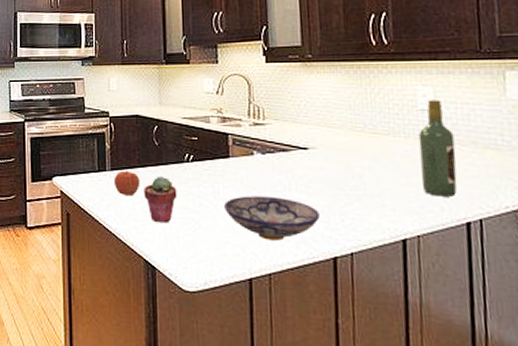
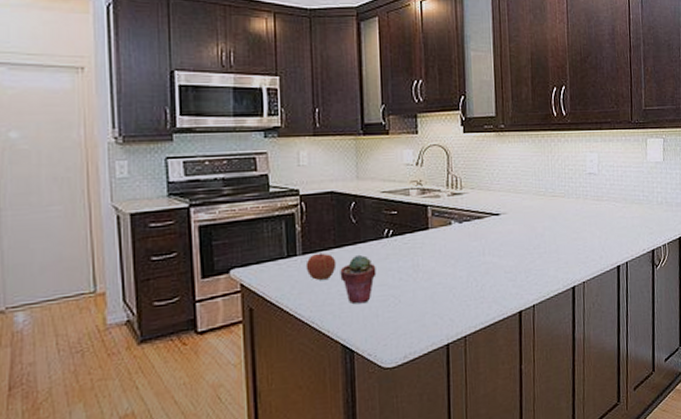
bowl: present [223,196,320,241] -> none [422,262,509,305]
wine bottle: present [418,100,457,197] -> none [586,164,612,247]

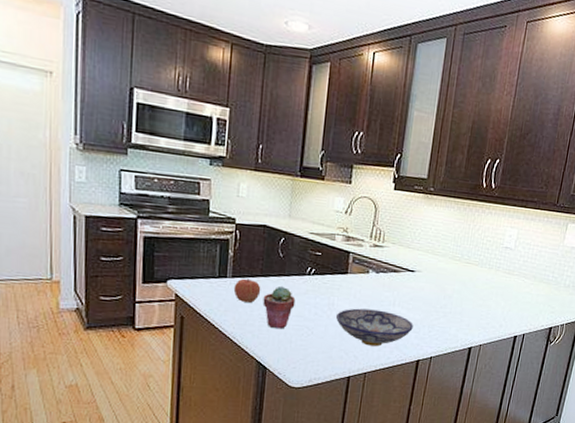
bowl: none [422,262,509,305] -> present [335,308,413,347]

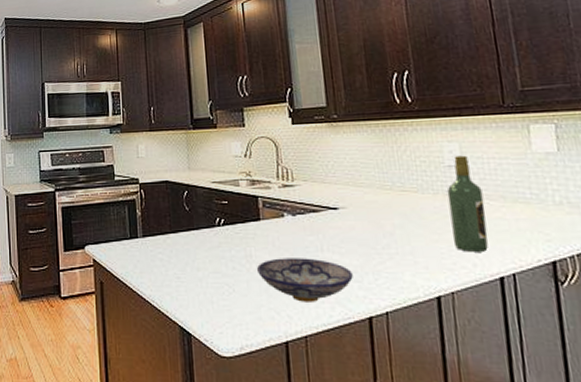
apple: present [233,277,261,303] -> none [145,235,173,262]
potted succulent: present [263,285,296,329] -> none [176,241,210,289]
wine bottle: none [491,240,523,317] -> present [447,155,489,252]

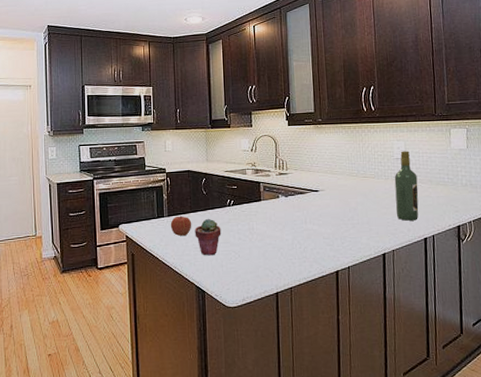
apple: none [145,235,173,262] -> present [170,214,192,236]
potted succulent: none [176,241,210,289] -> present [194,218,221,256]
bowl: present [256,258,353,302] -> none [256,229,327,262]

